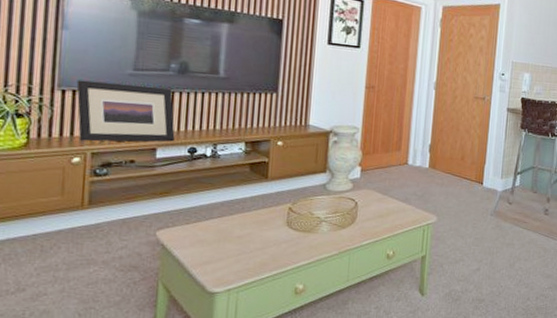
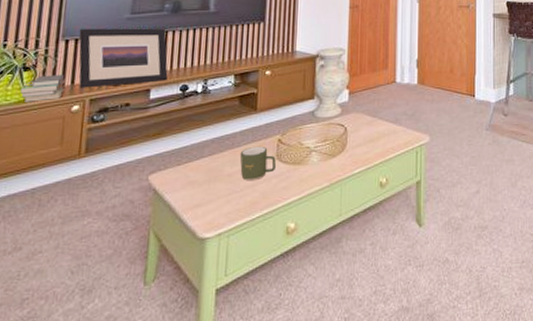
books: none [13,124,63,150] -> present [20,75,65,102]
mug: none [249,212,286,244] -> present [239,146,276,181]

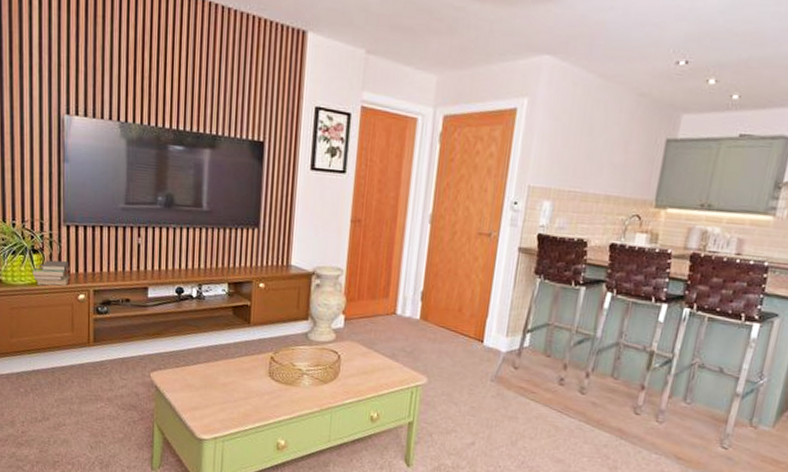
picture frame: present [79,28,168,88] -> none [78,215,164,281]
mug: present [239,146,276,181] -> none [233,360,268,394]

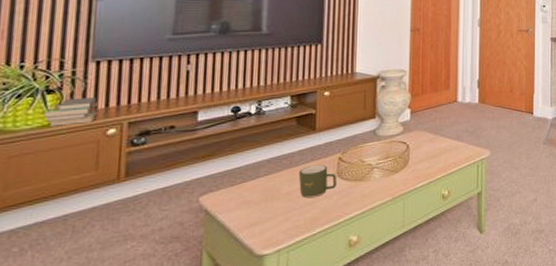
mug: none [233,360,268,394] -> present [298,164,337,199]

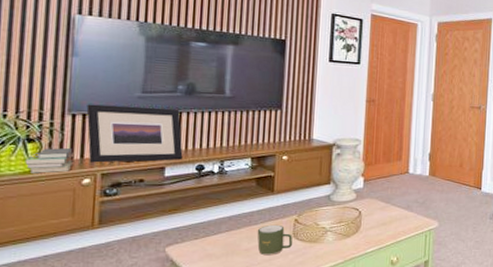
picture frame: none [112,49,217,111] -> present [86,104,183,163]

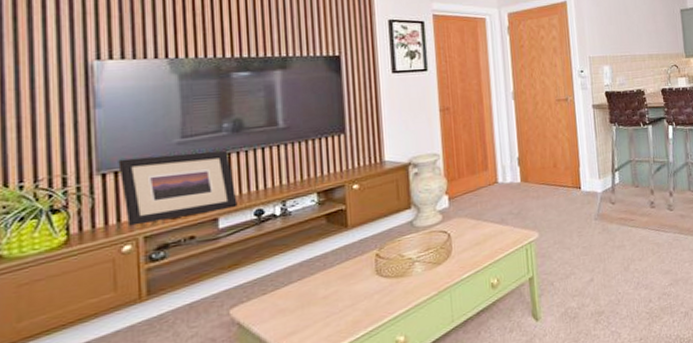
books: present [25,148,73,174] -> none [51,213,108,249]
mug: present [257,224,292,256] -> none [334,263,376,301]

